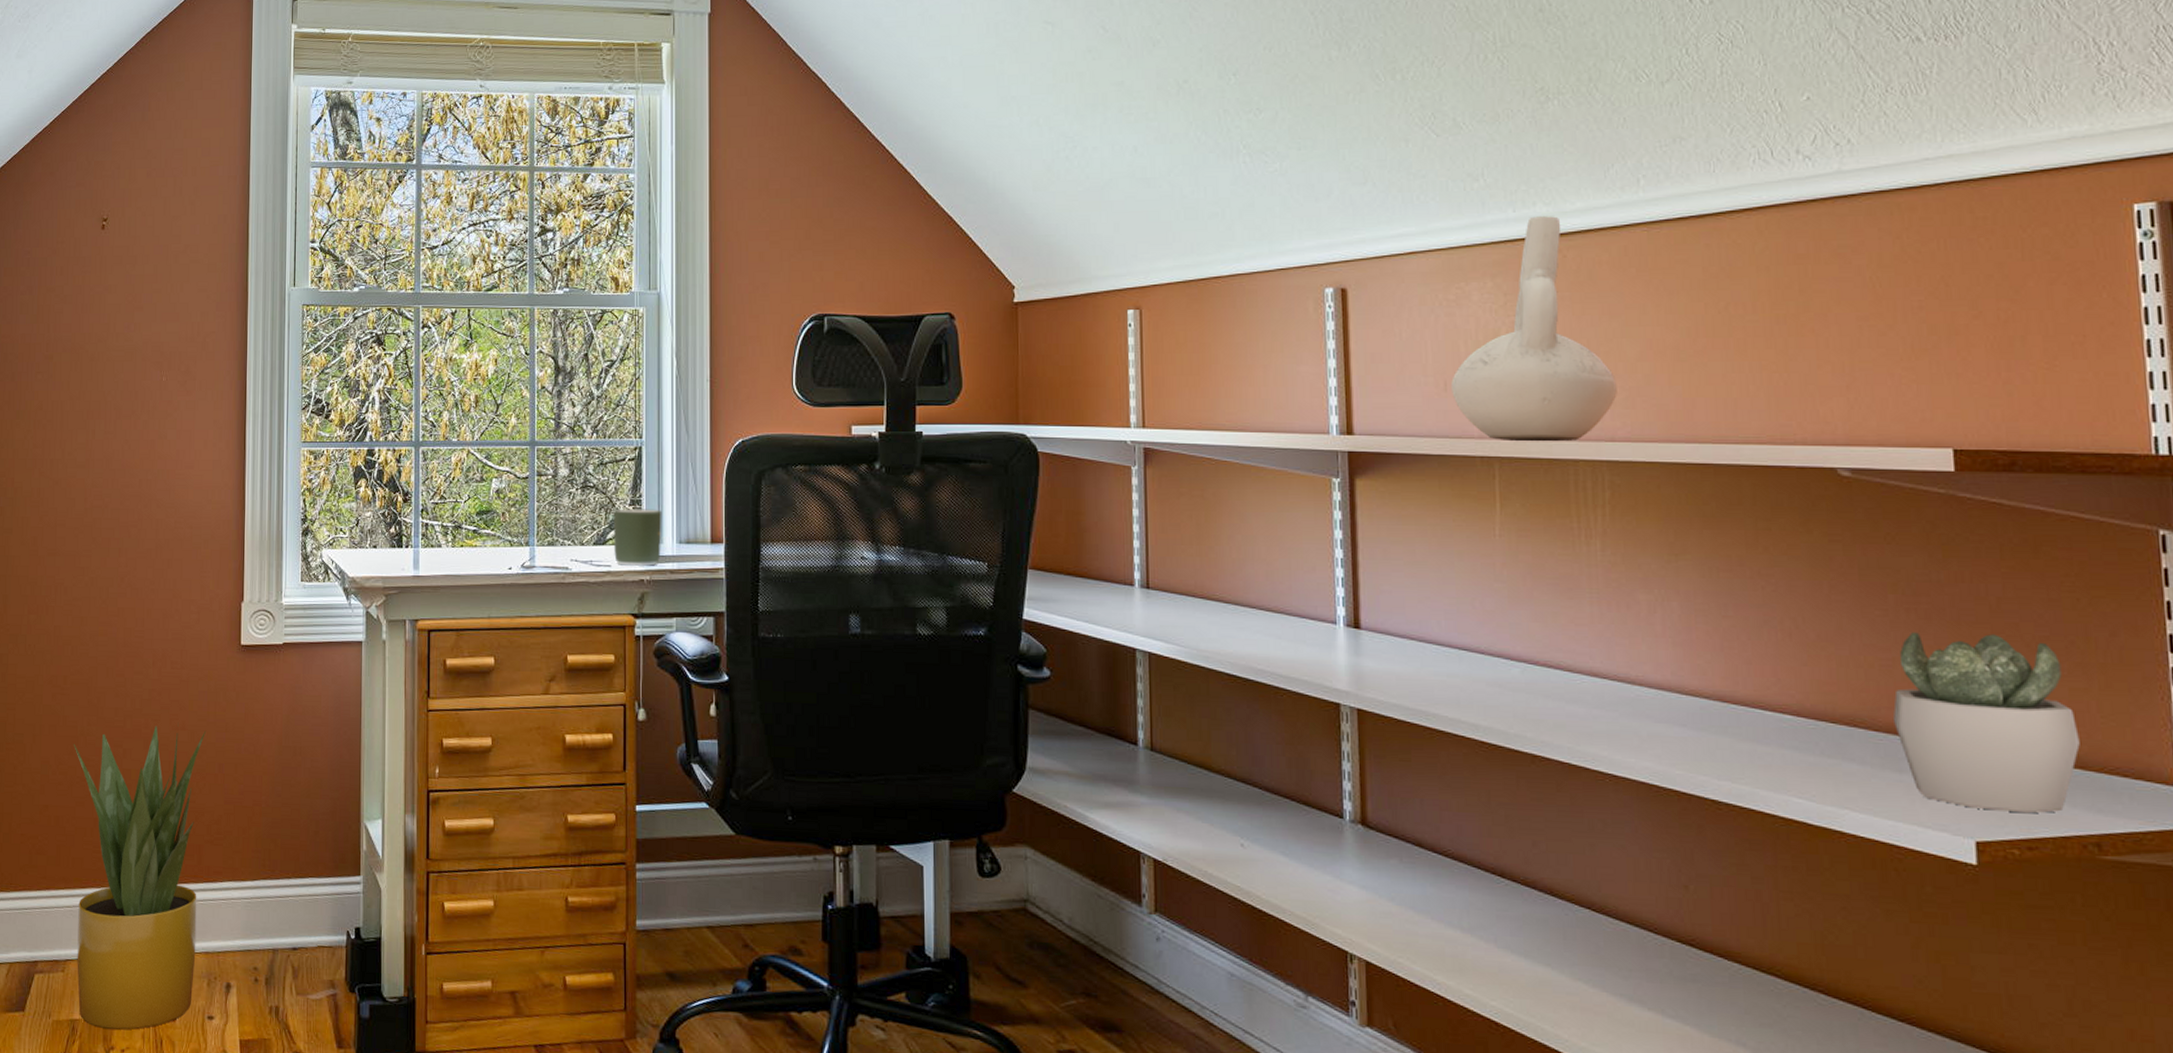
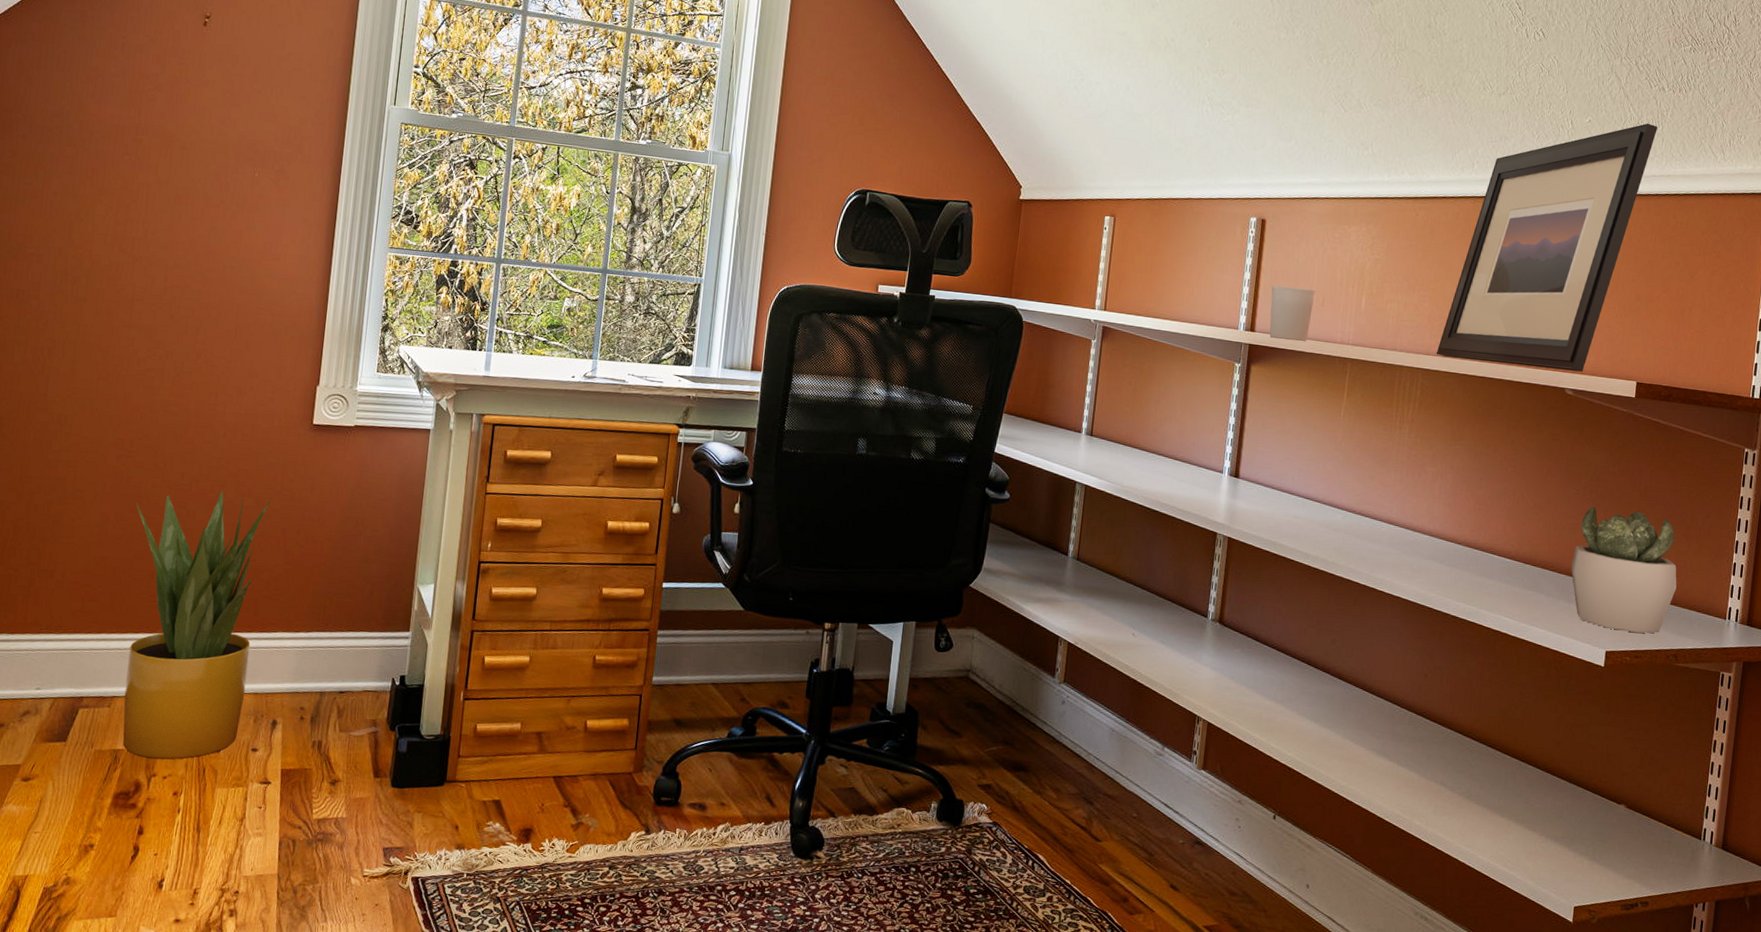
mug: present [613,508,662,566] -> none [667,334,713,385]
candle holder: none [1368,371,1432,442] -> present [1269,286,1316,342]
decorative vase: present [1451,216,1617,442] -> none [1327,182,1437,352]
picture frame: none [1624,88,1920,443] -> present [1436,123,1658,372]

